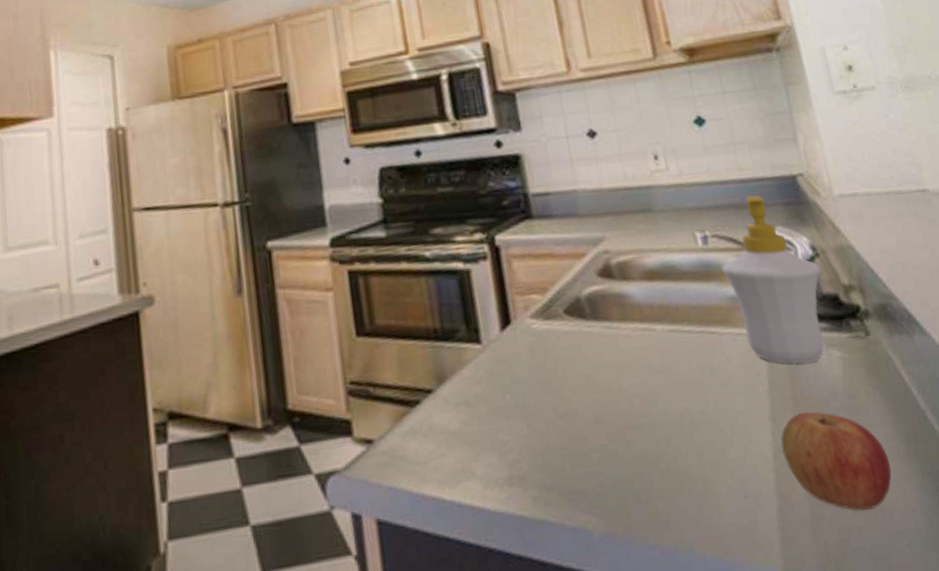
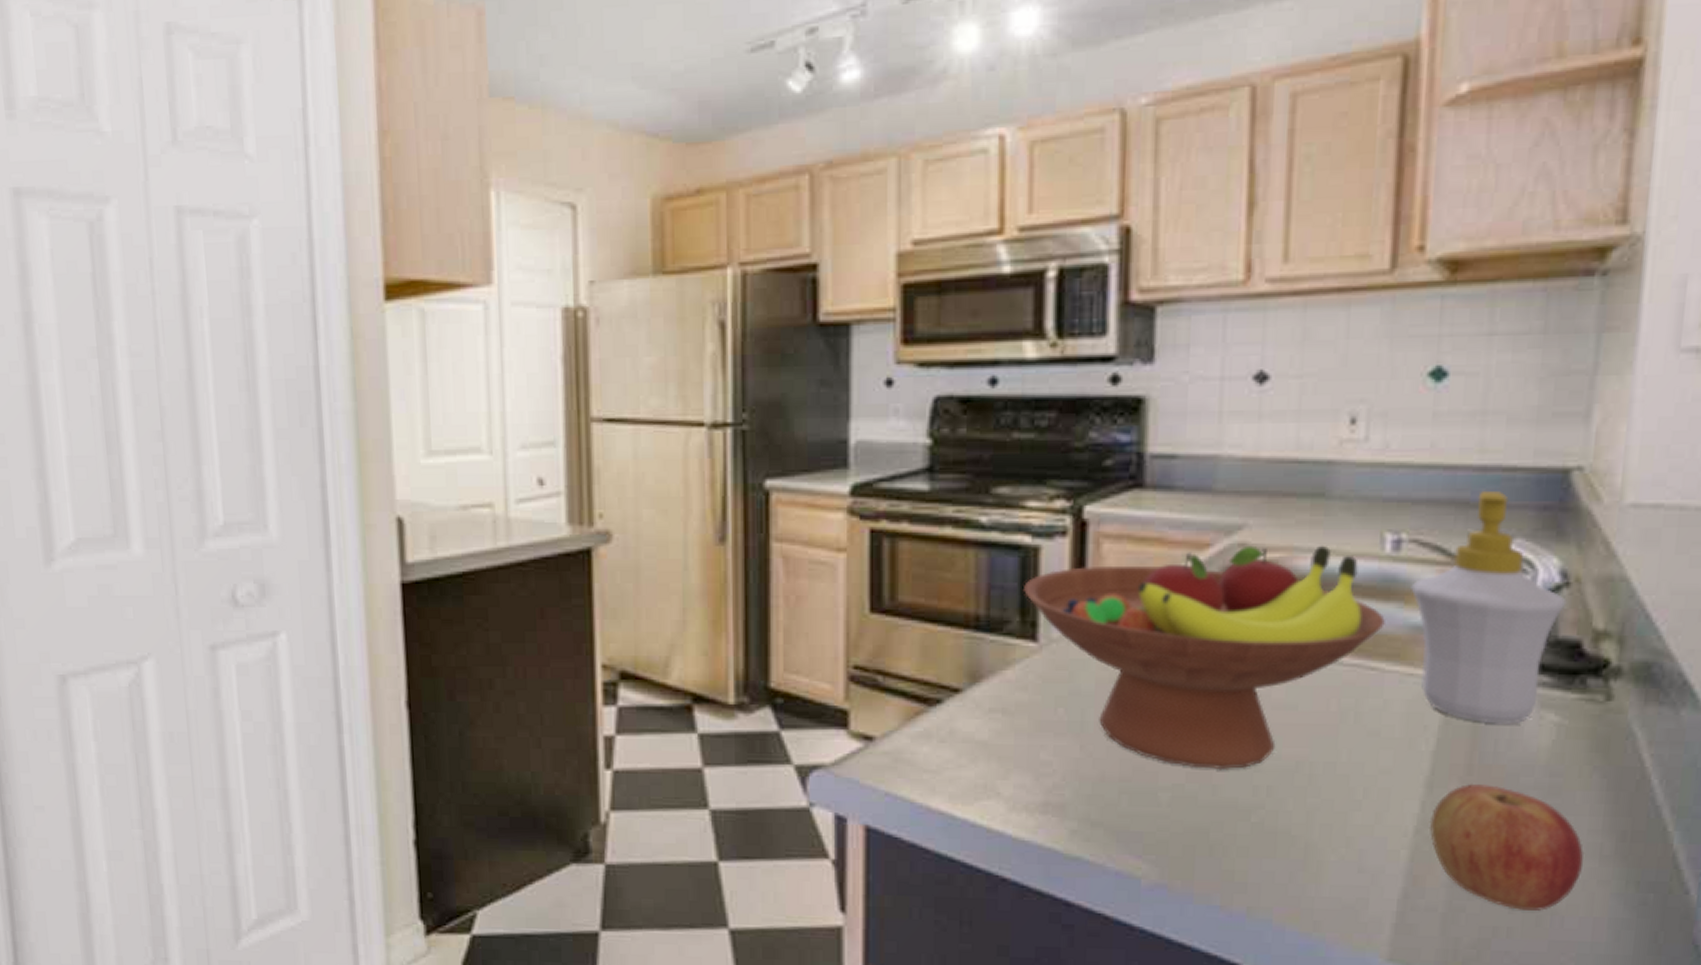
fruit bowl: none [464,245,712,430] -> present [1024,545,1385,771]

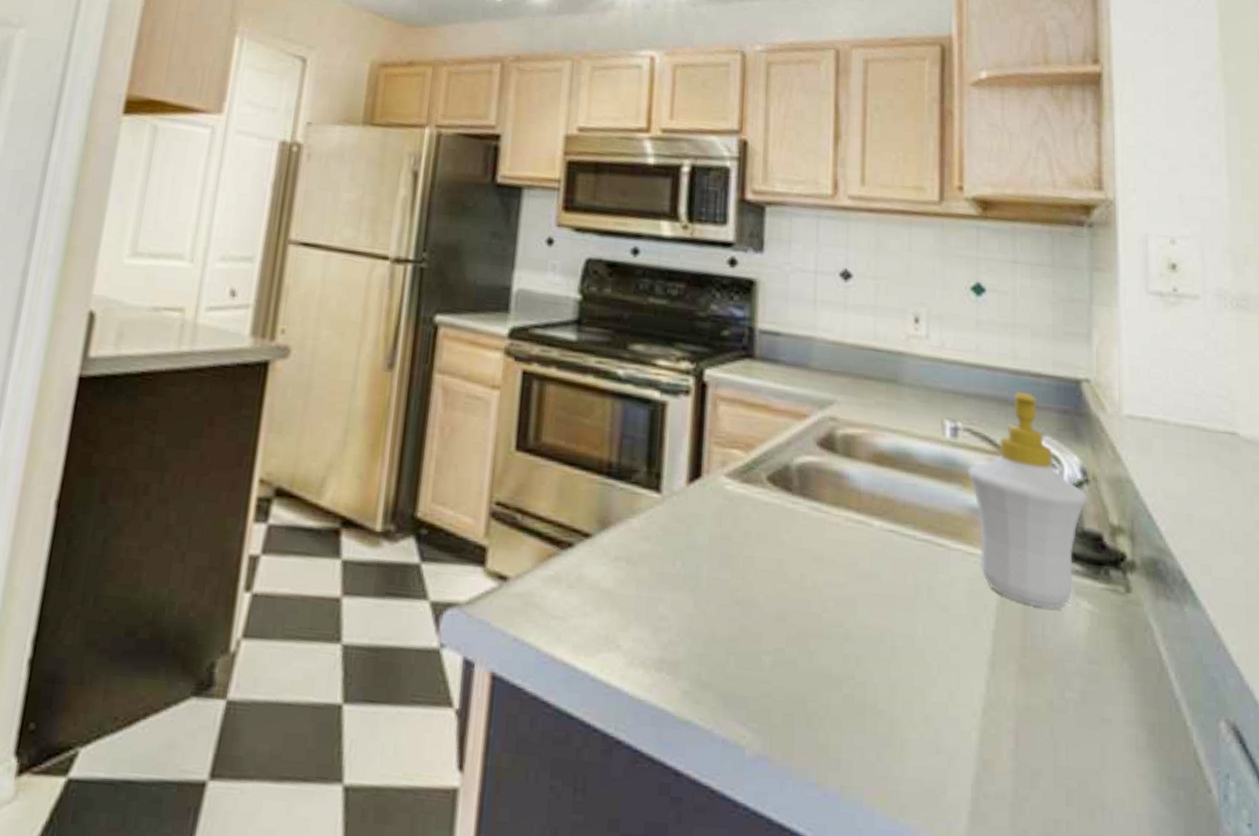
fruit bowl: present [1024,545,1385,771] -> none [651,419,948,637]
apple: present [1428,783,1585,911] -> none [994,665,1124,804]

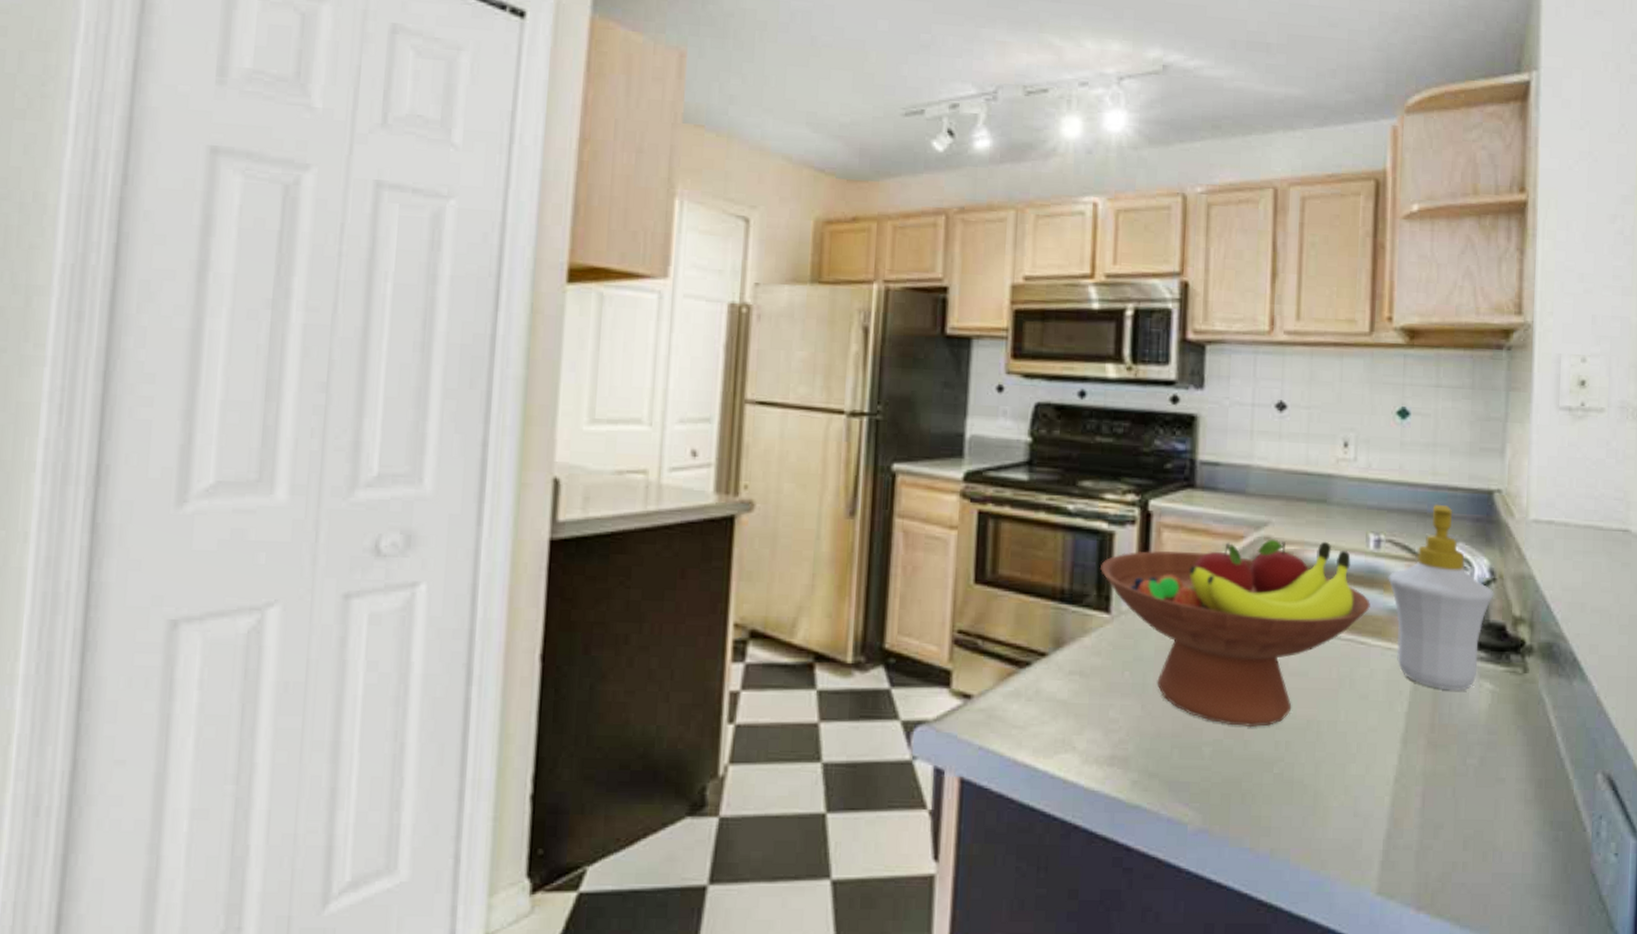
fruit bowl: none [651,419,948,637] -> present [1100,539,1370,728]

